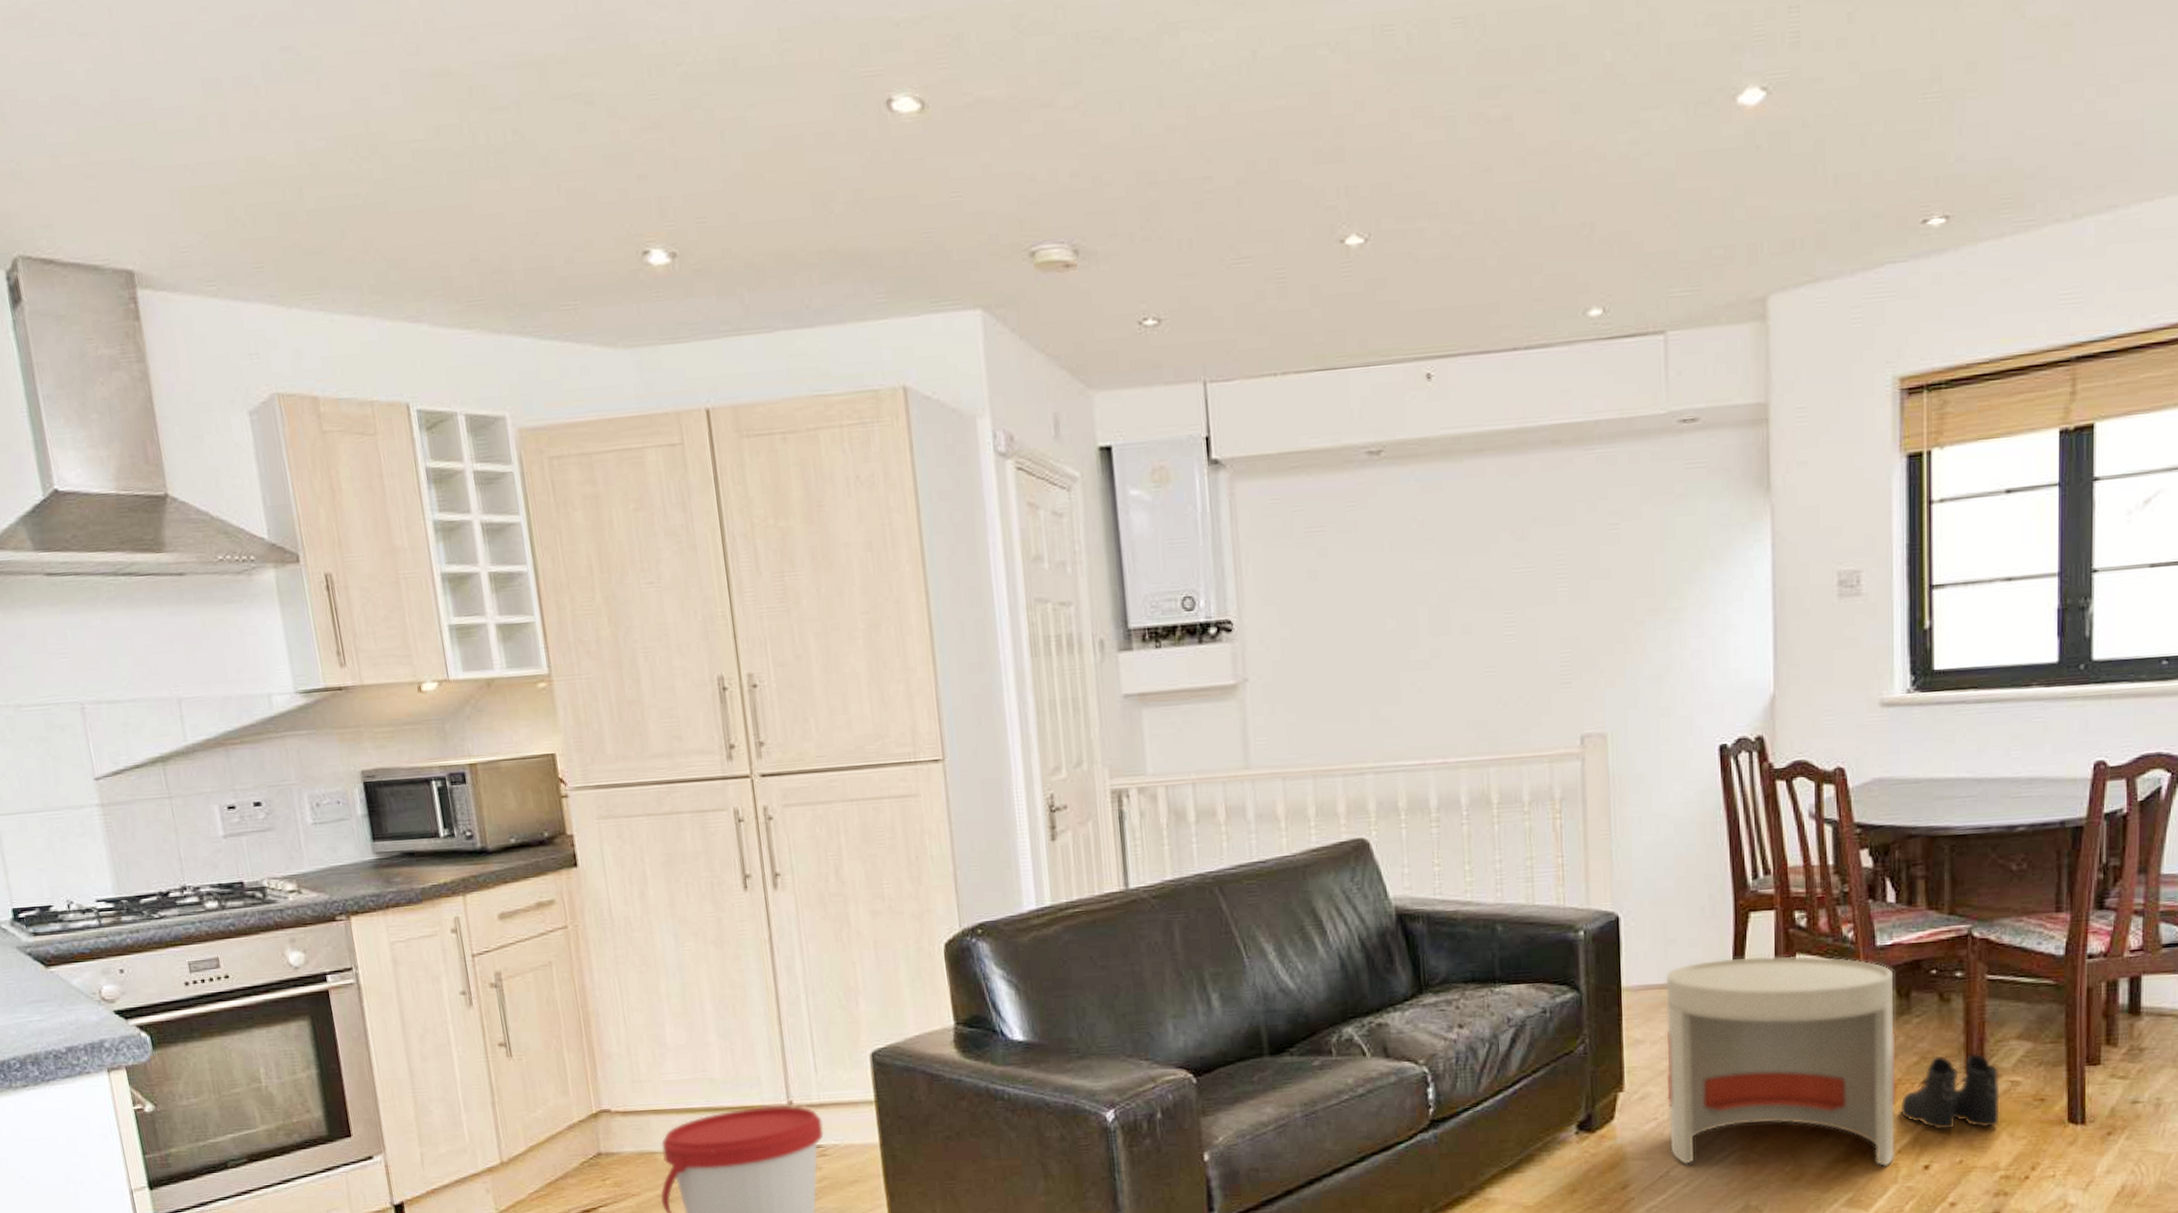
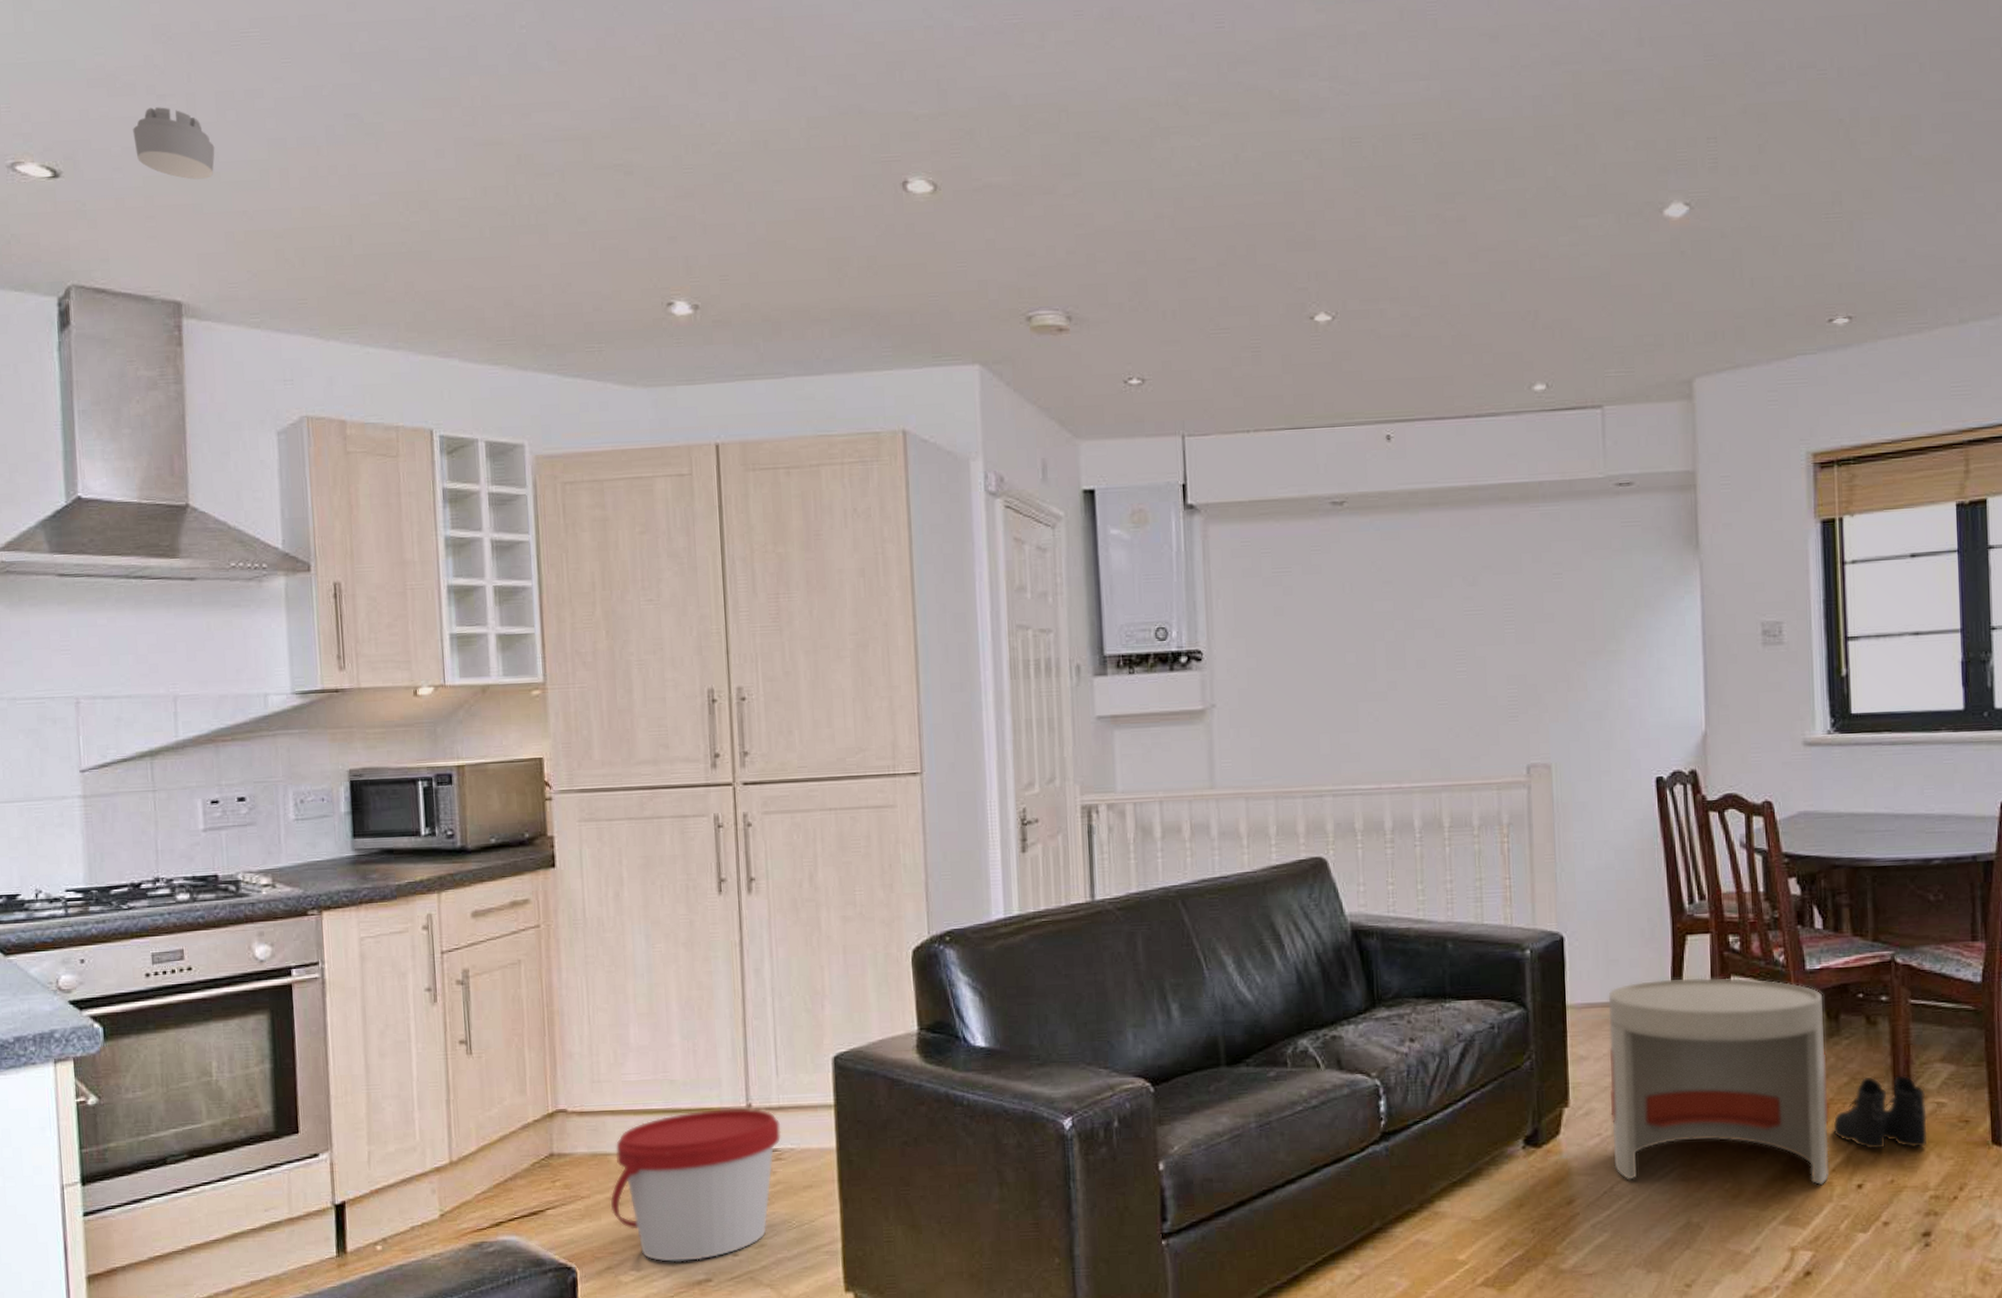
smoke detector: none [58,48,149,131] -> present [133,107,215,180]

